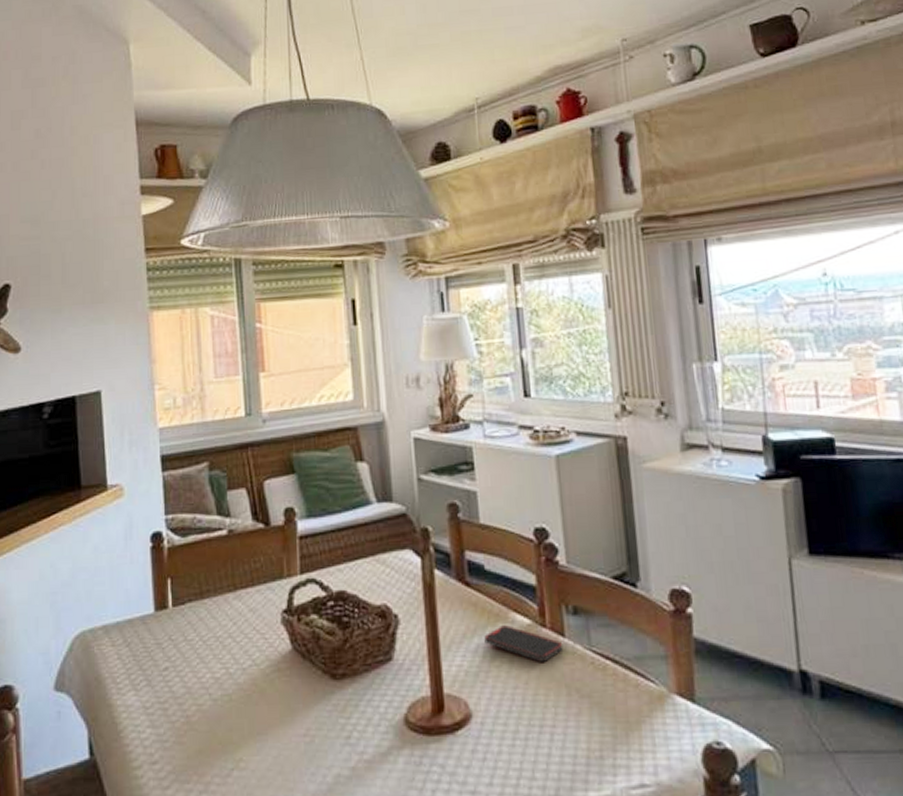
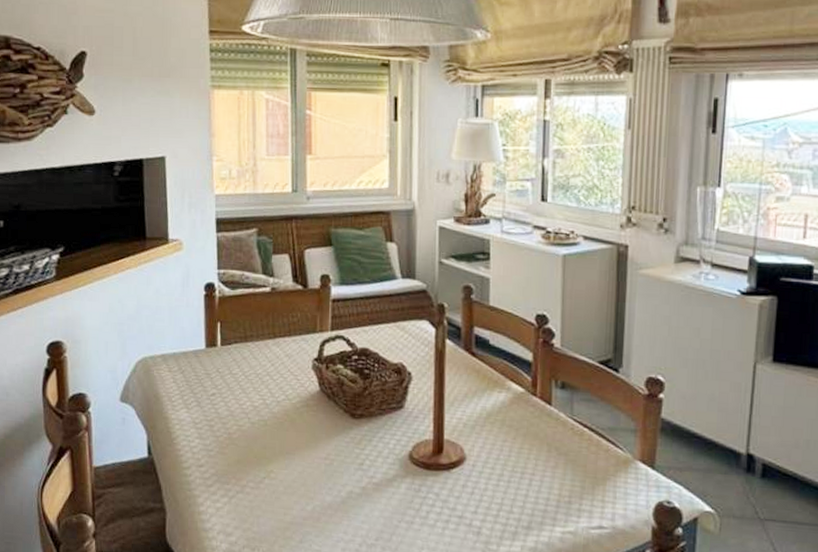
smartphone: present [484,625,564,662] -> none [483,391,549,424]

